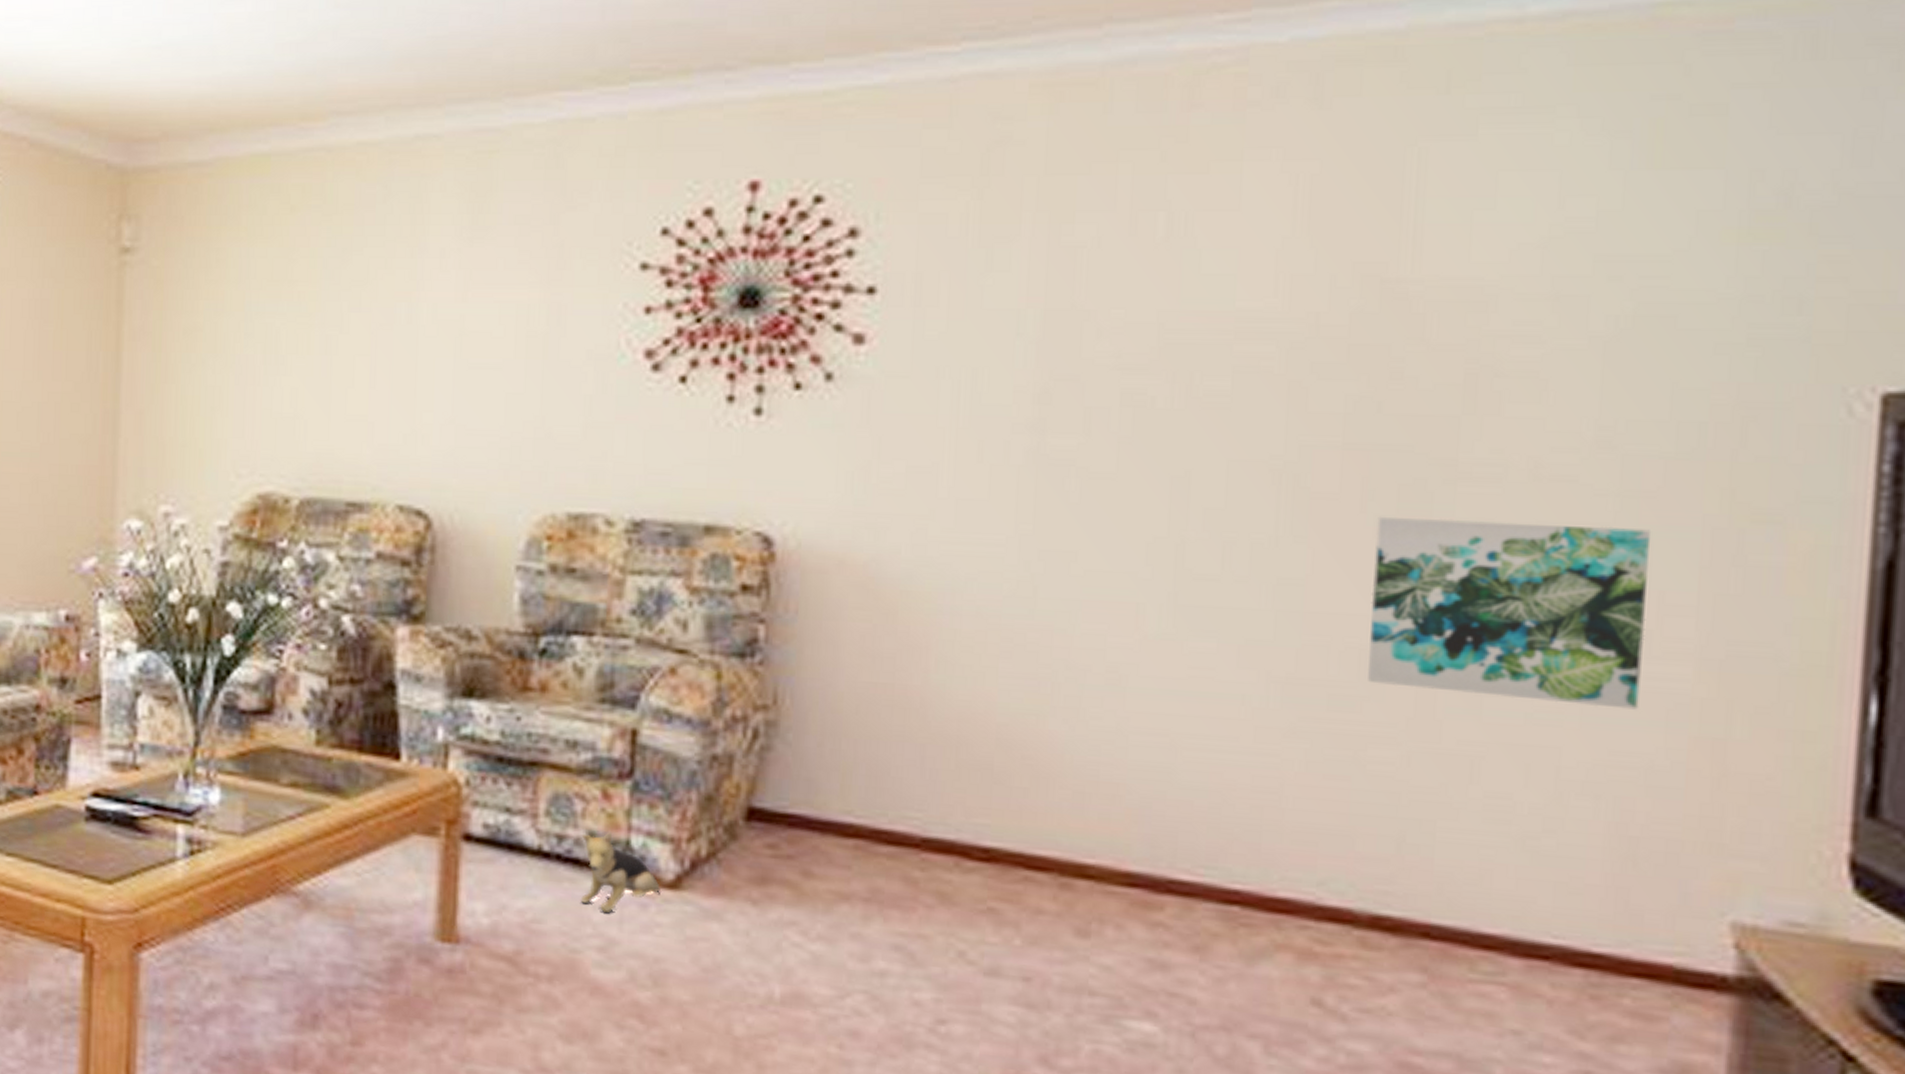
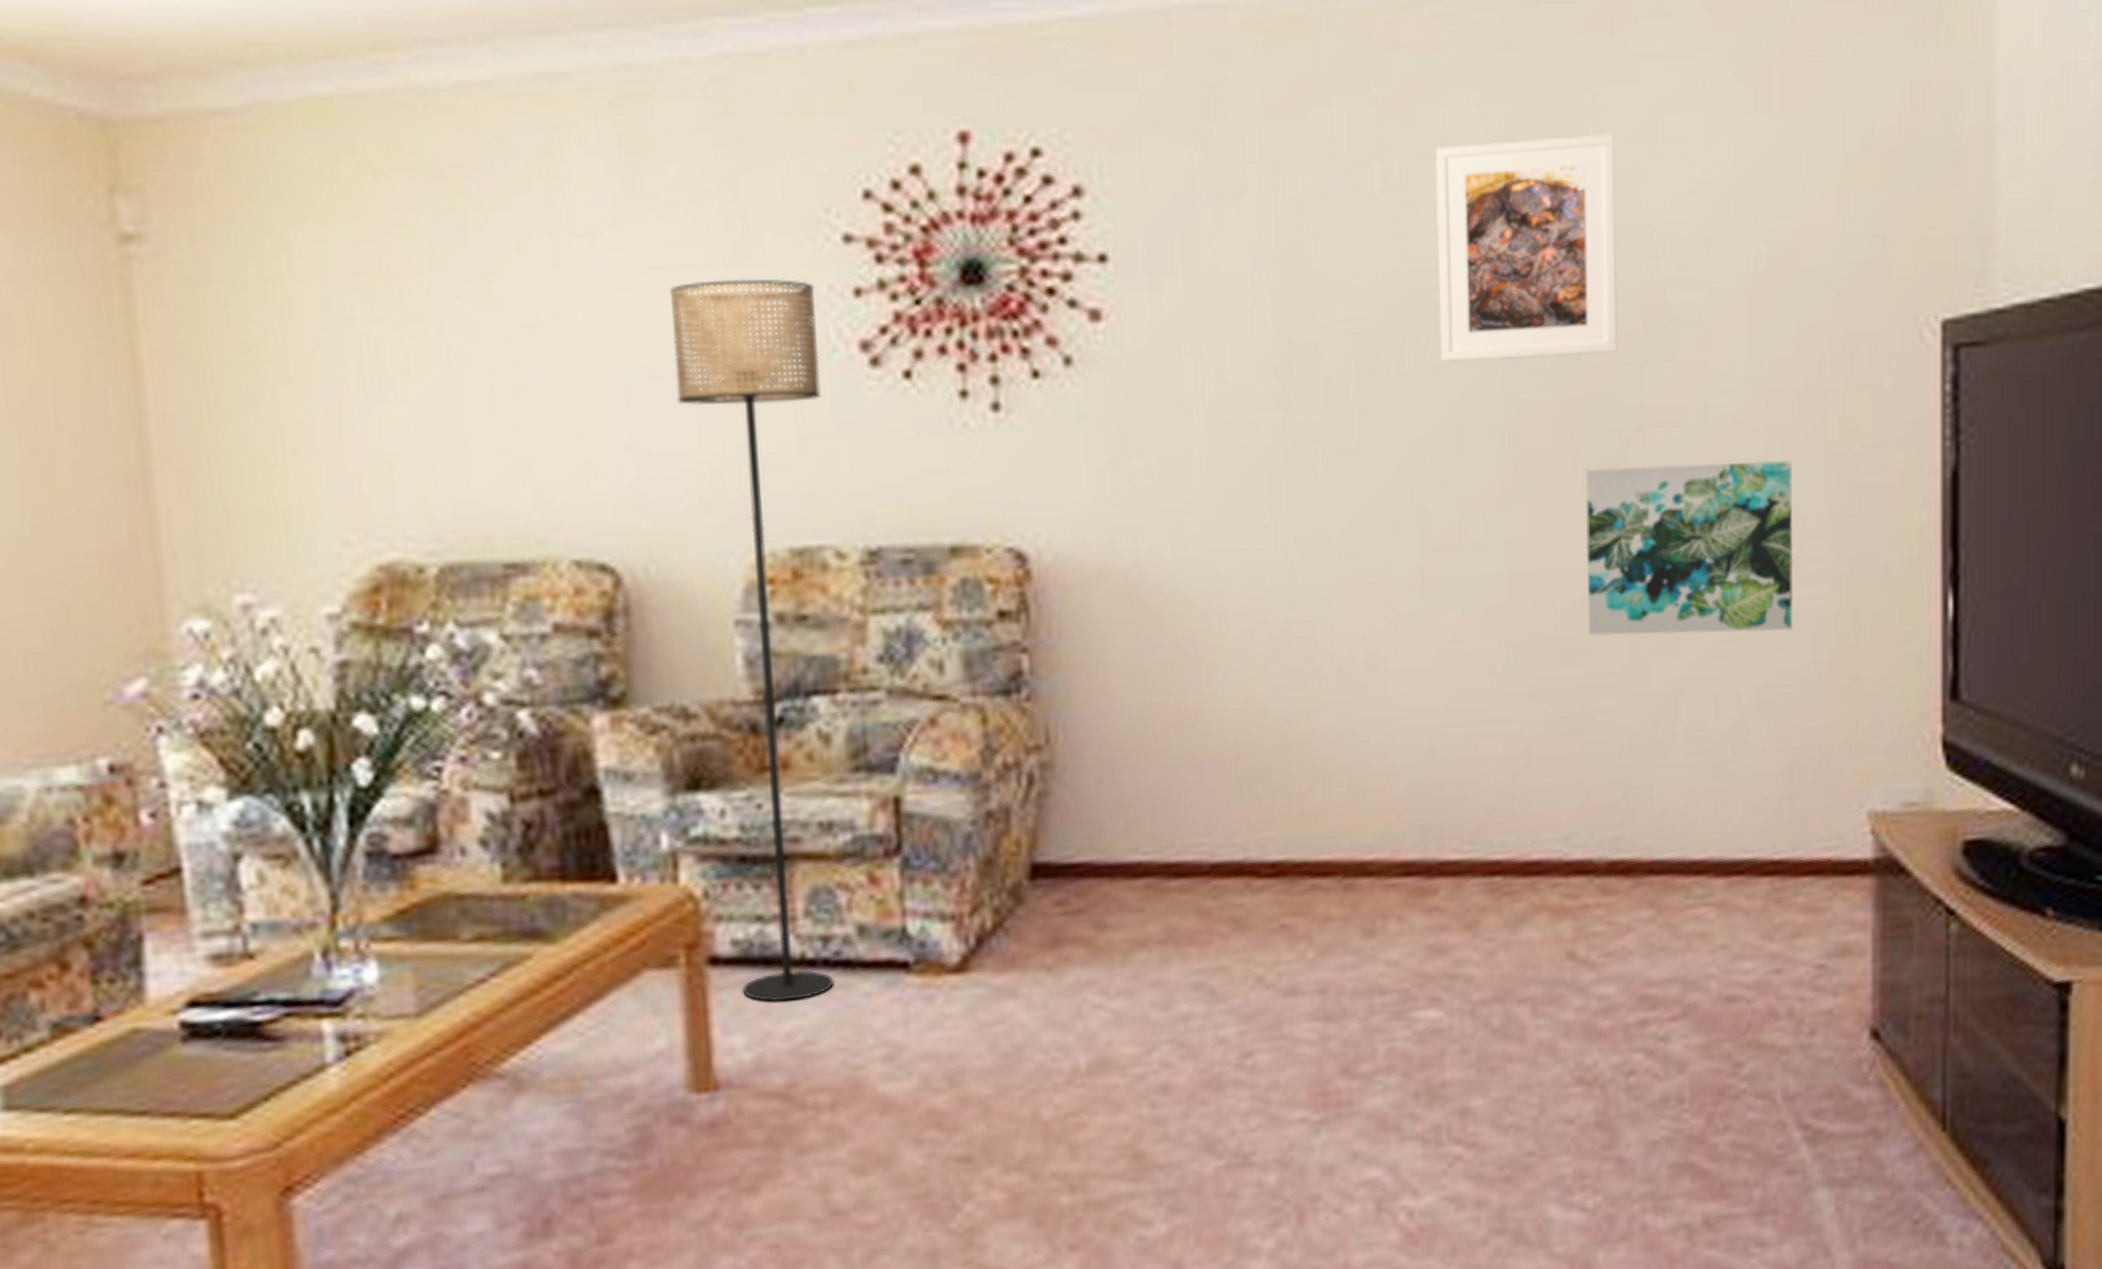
floor lamp: none [486,295,612,885] -> present [669,278,834,1003]
plush toy: present [580,832,660,913] -> none [849,921,946,1017]
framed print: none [1215,188,1443,405] -> present [1435,134,1618,362]

